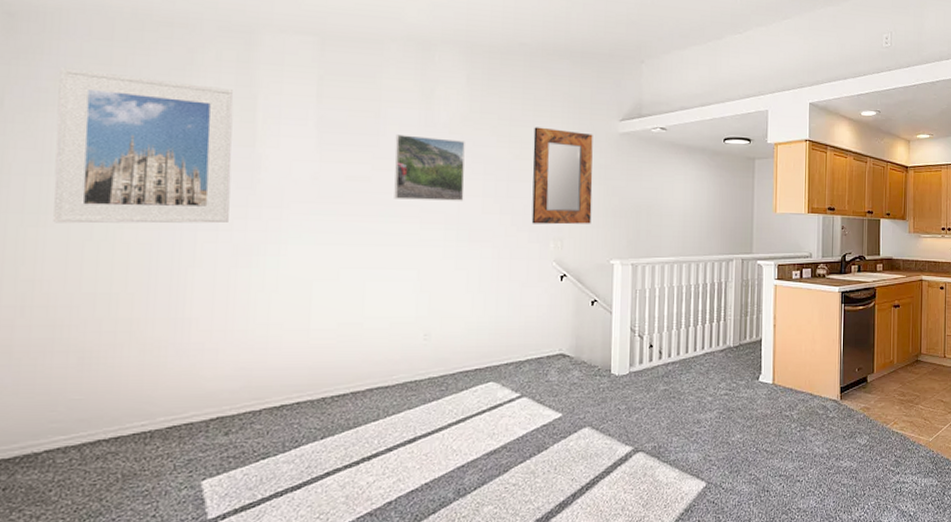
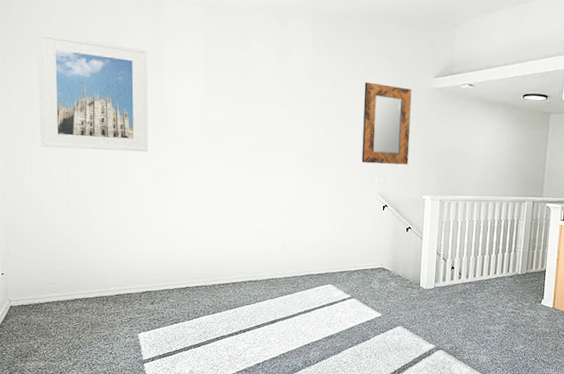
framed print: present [394,134,465,201] -> none [259,87,311,142]

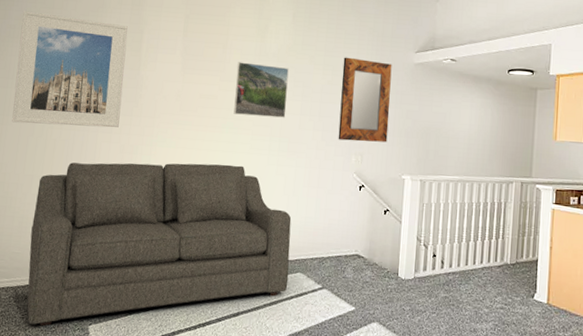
sofa: none [74,186,320,335] -> present [27,162,292,326]
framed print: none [259,87,311,142] -> present [233,62,289,118]

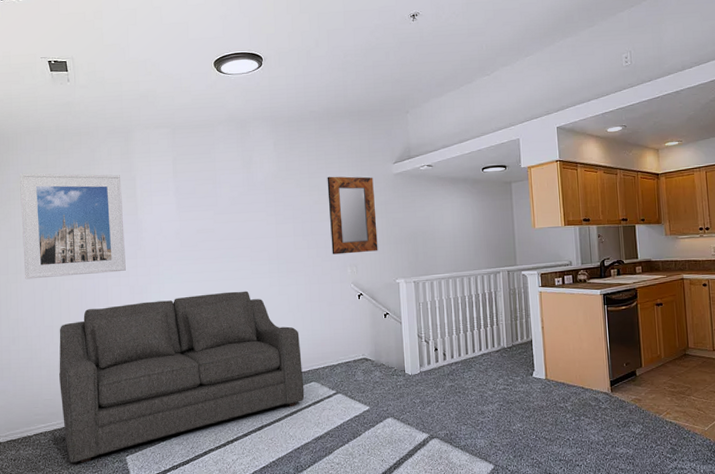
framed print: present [233,62,289,118] -> none [228,194,280,244]

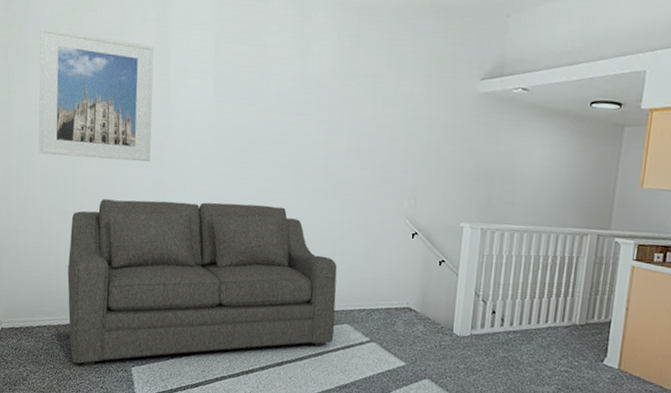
home mirror: present [327,176,378,255] -> none [388,84,453,185]

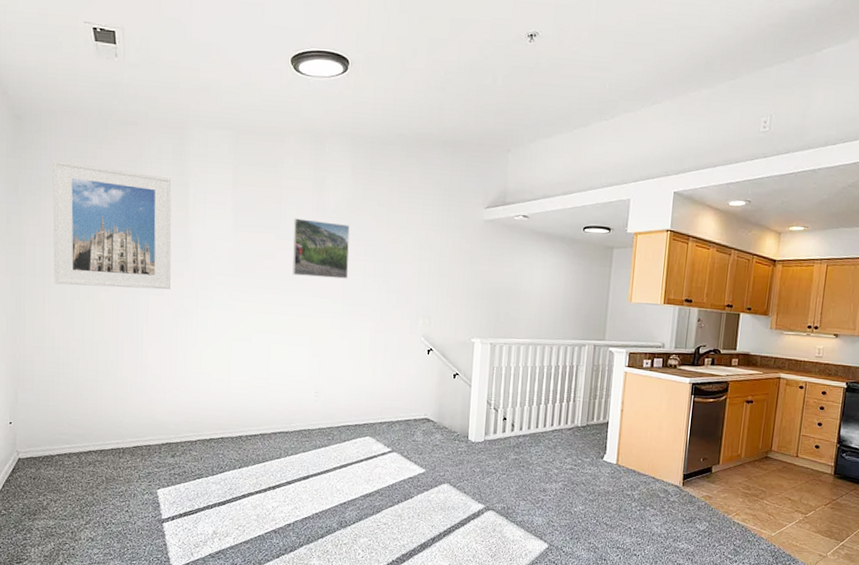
sofa: present [67,199,337,366] -> none [88,326,358,491]
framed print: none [273,89,334,155] -> present [292,218,350,279]

